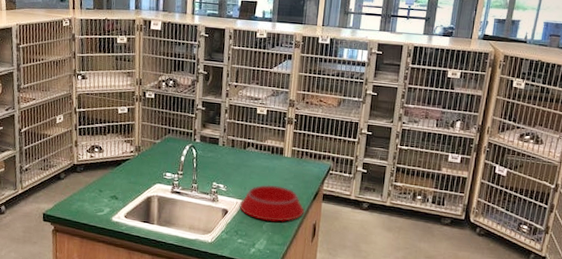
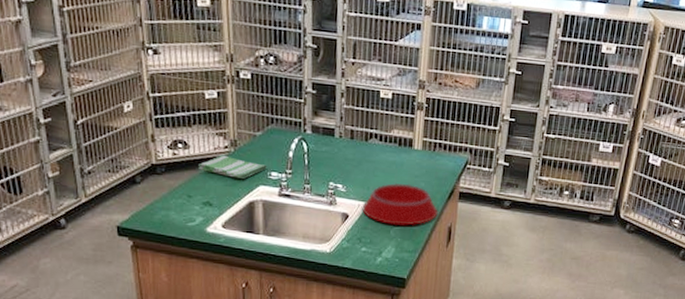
dish towel: none [109,158,163,178] -> present [198,155,267,179]

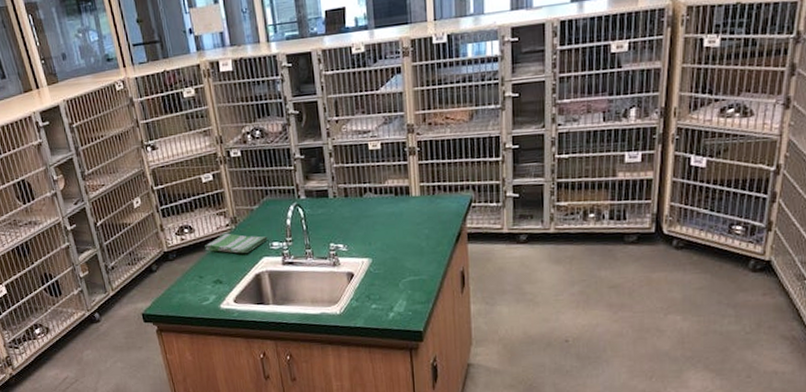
pet bowl: present [362,182,438,226] -> none [366,232,447,278]

